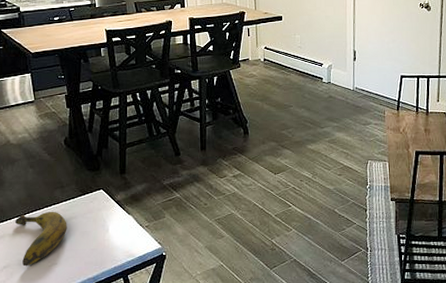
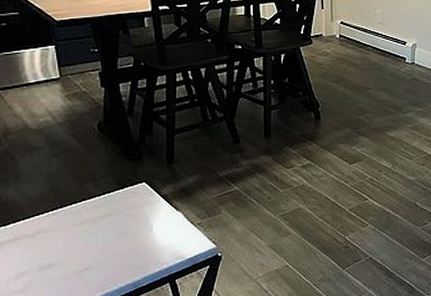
banana: present [14,211,67,267] -> none [34,207,101,273]

